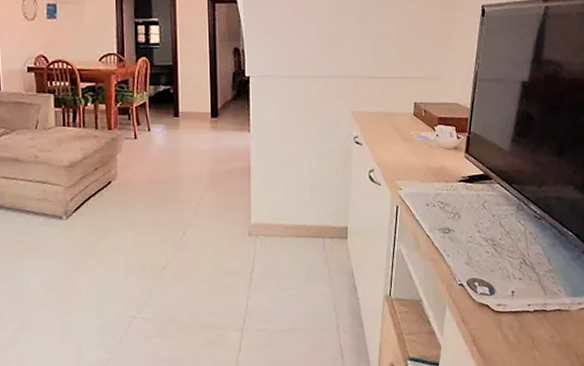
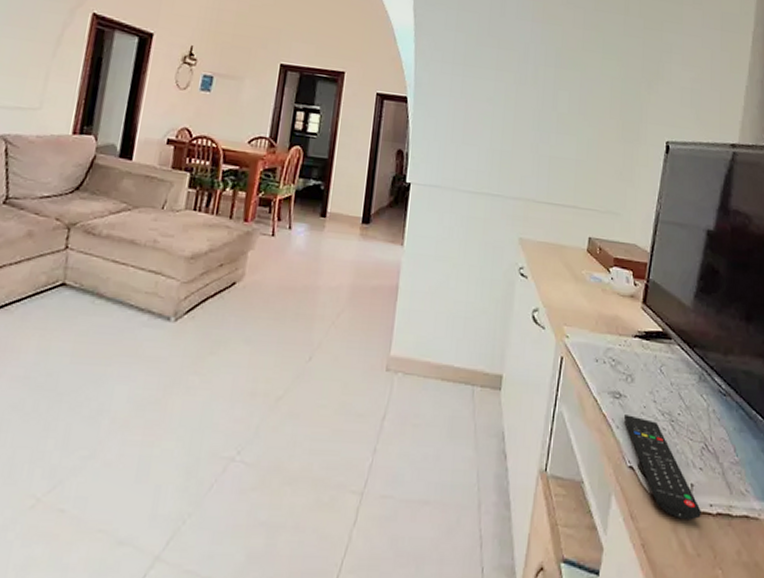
remote control: none [454,244,521,319] -> present [624,415,701,520]

